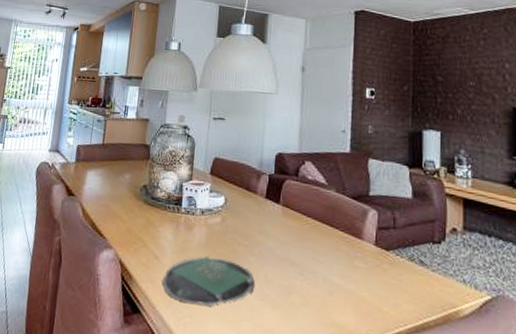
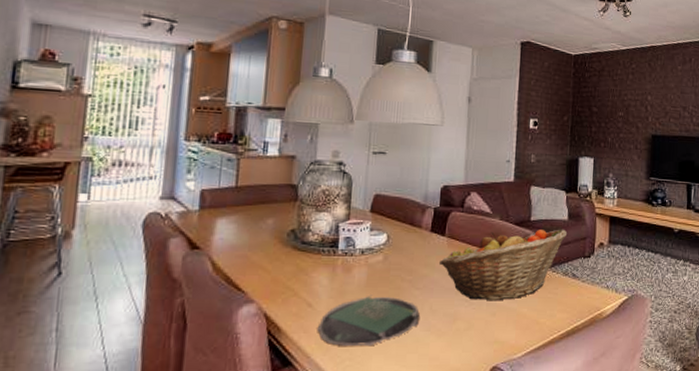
fruit basket: none [274,204,412,280] -> present [439,229,568,301]

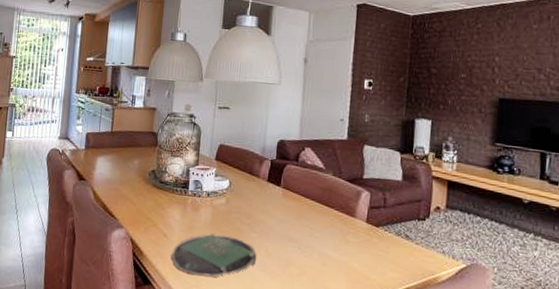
fruit basket: present [439,229,568,301] -> none [275,187,401,253]

